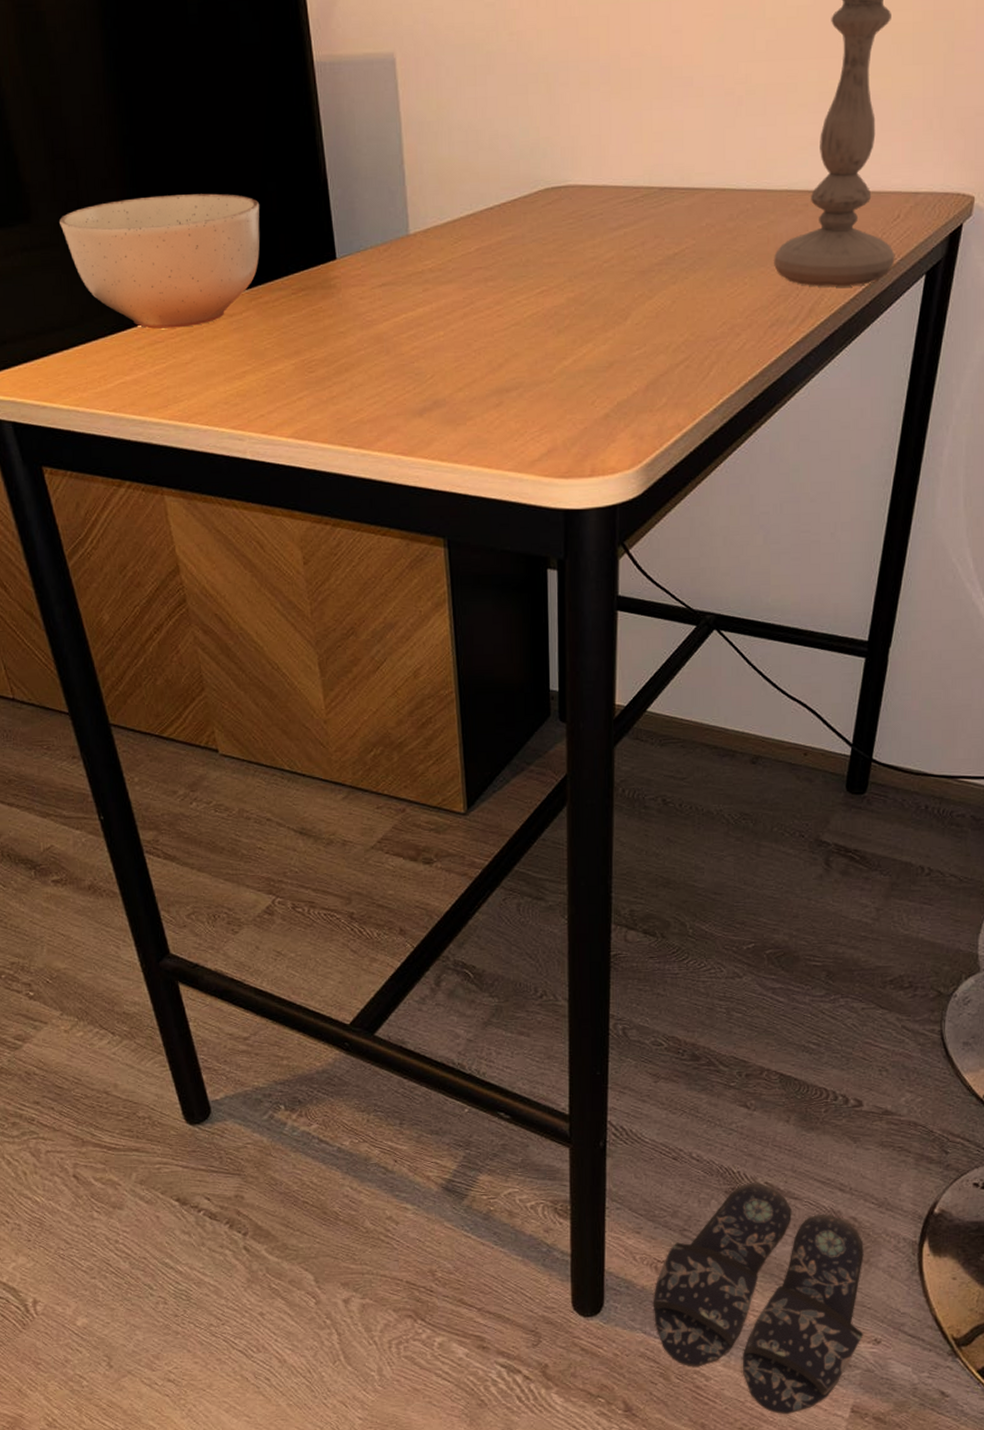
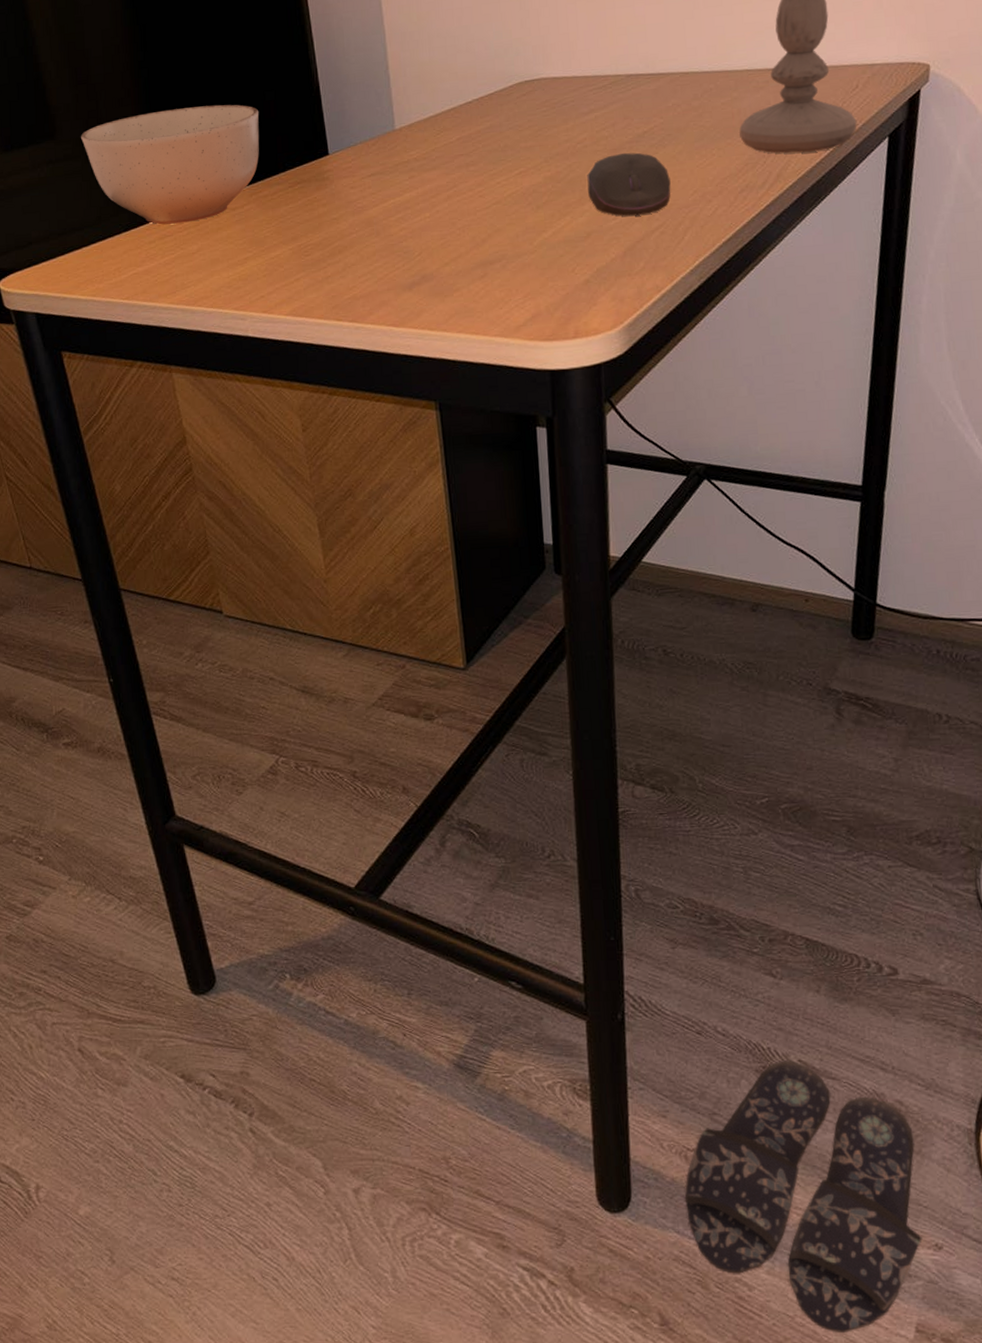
computer mouse: none [612,275,699,346] -> present [587,152,671,216]

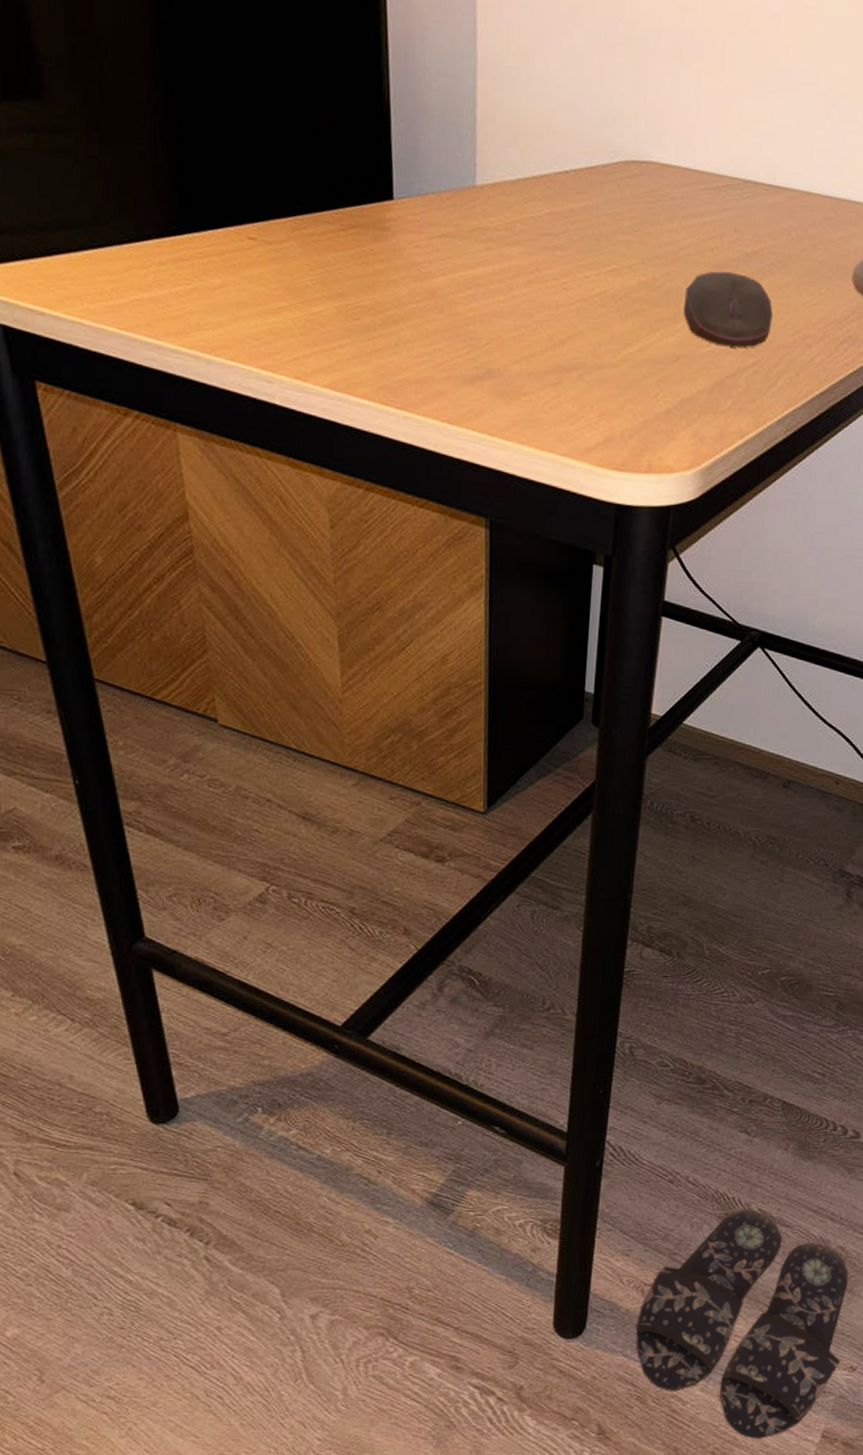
bowl: present [81,104,260,225] -> none [77,92,313,248]

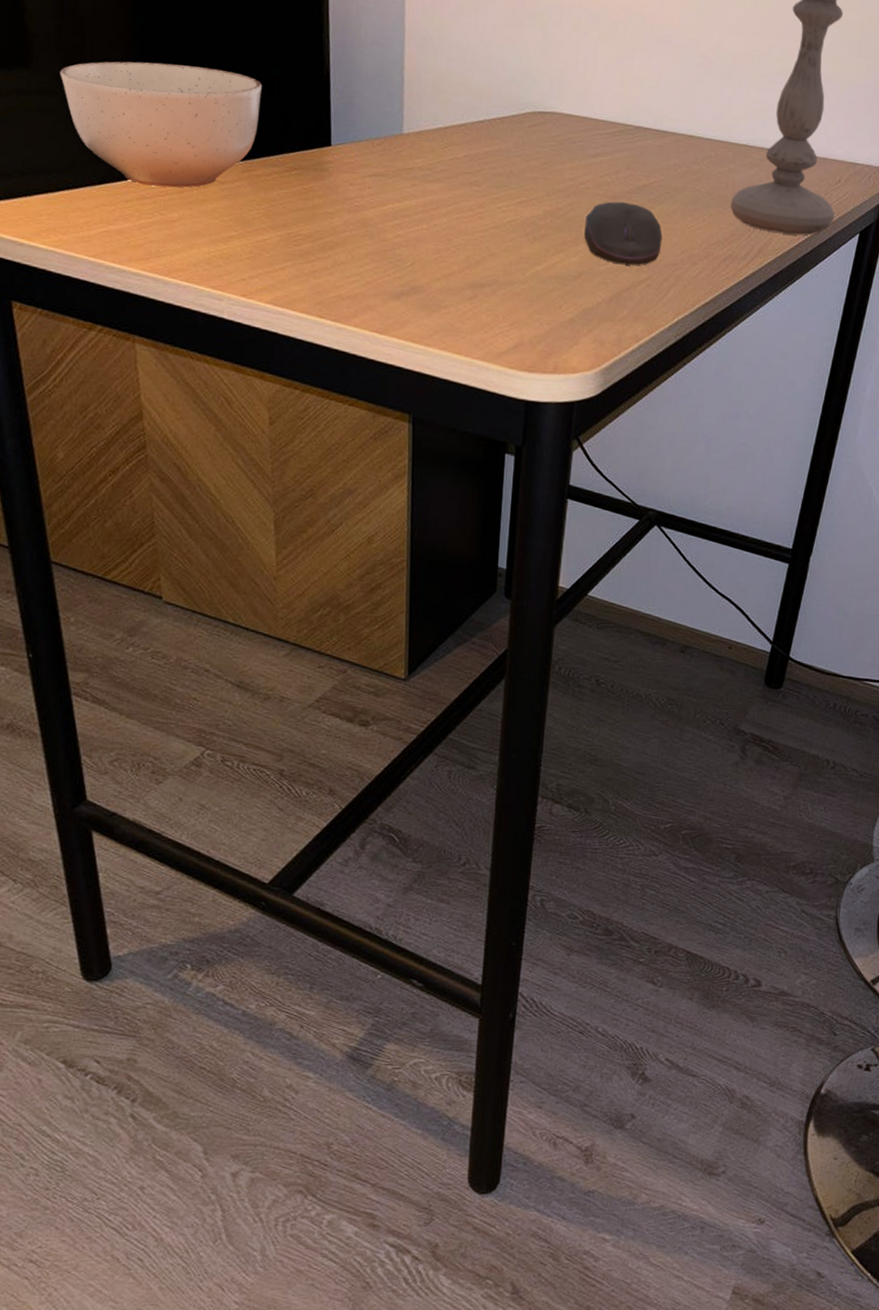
bowl: none [77,92,313,248] -> present [60,61,263,188]
slippers: present [635,1209,849,1440] -> none [548,1059,754,1297]

